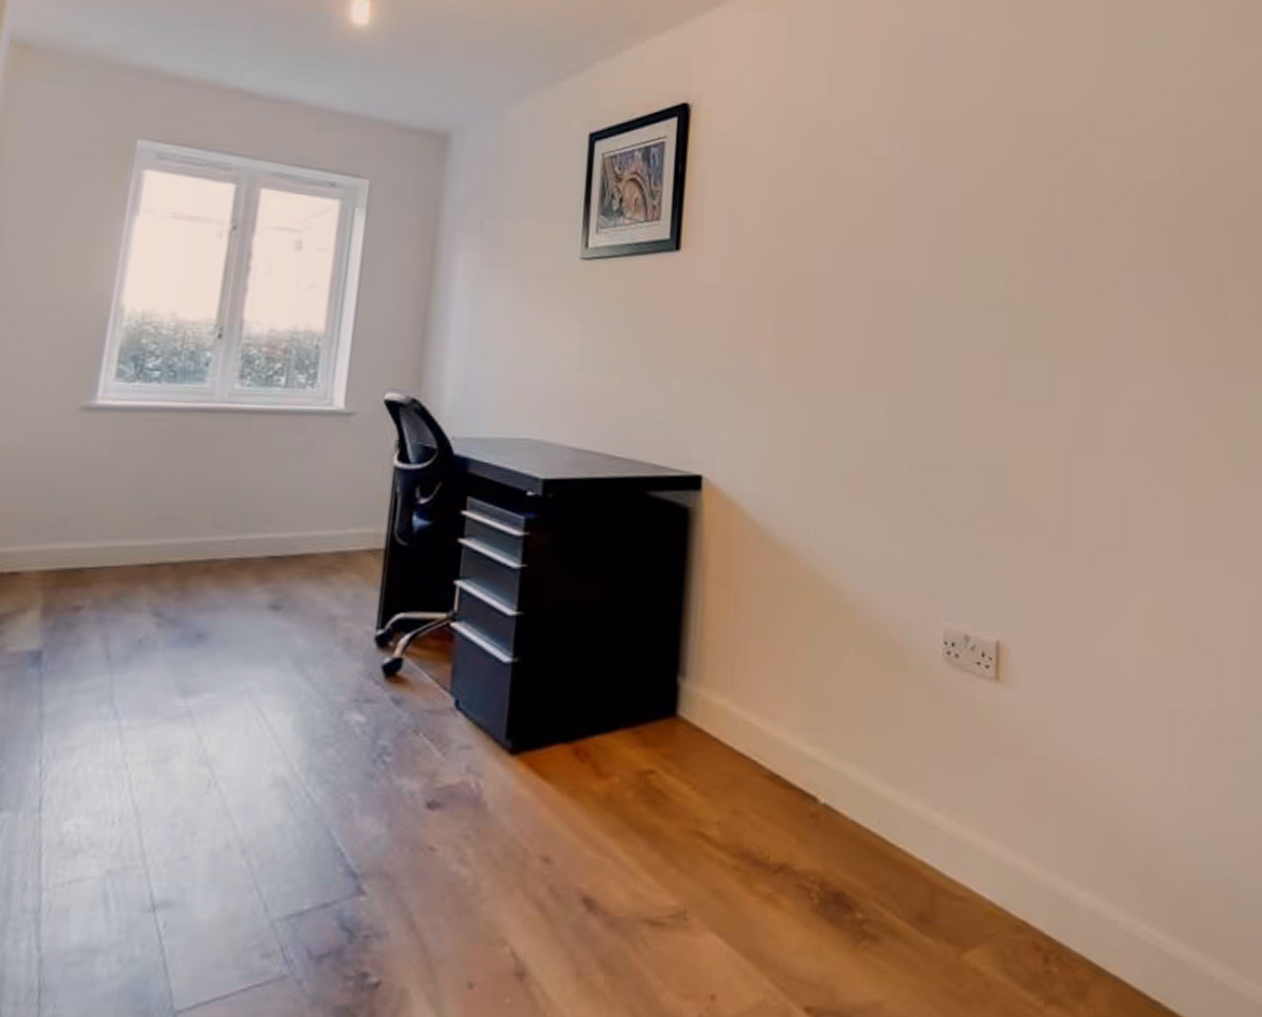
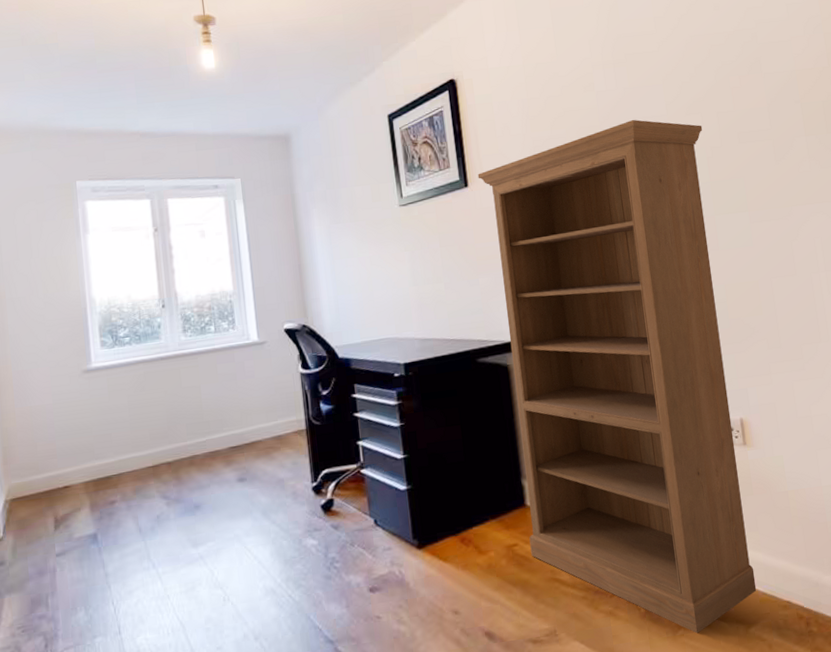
bookshelf: none [671,202,1007,949] -> present [477,119,757,634]

